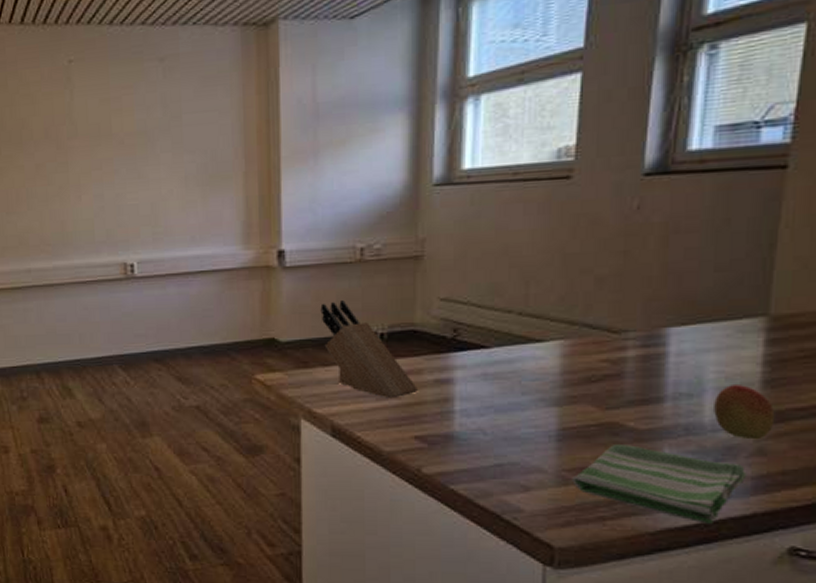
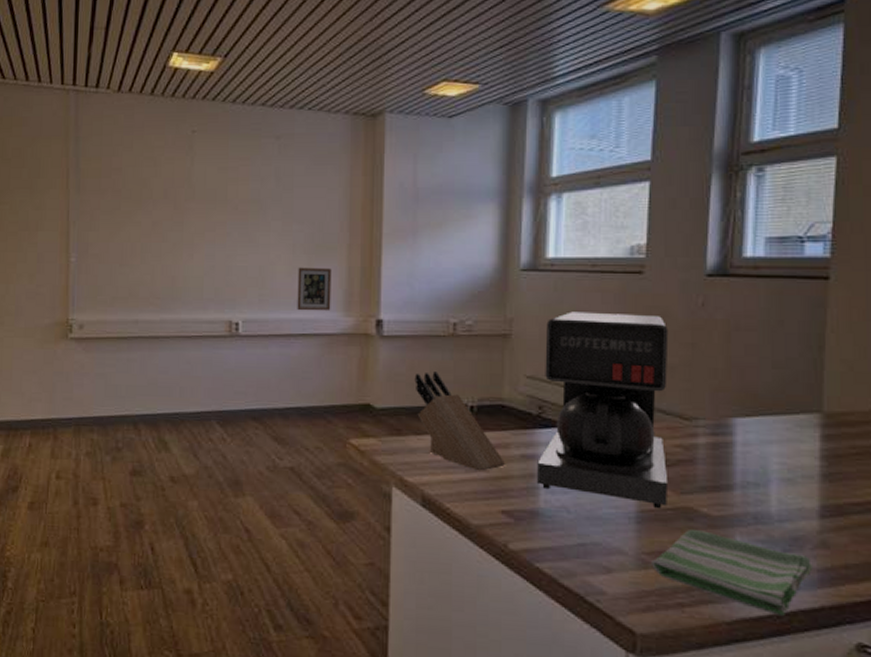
picture frame: none [192,199,229,247] -> present [297,267,332,311]
coffee maker: none [452,223,598,426] -> present [537,311,669,509]
fruit: present [714,385,775,440] -> none [779,477,835,532]

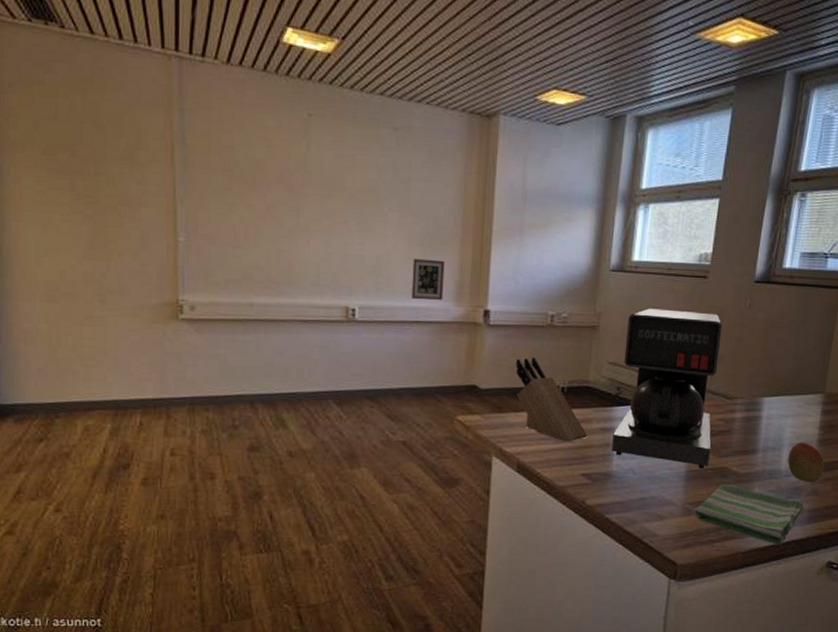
fruit: none [779,477,835,532] -> present [788,442,825,483]

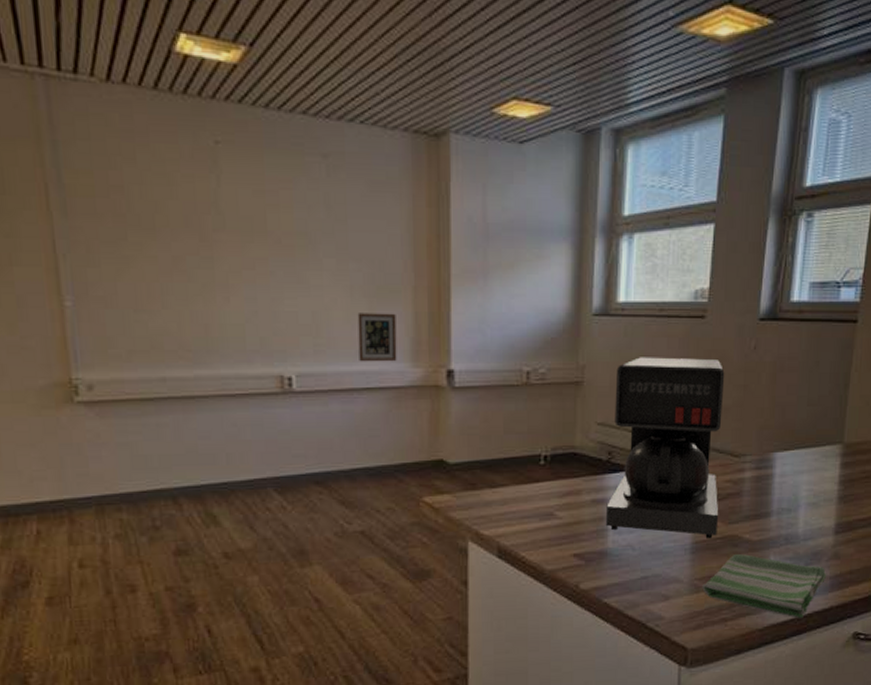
knife block: present [515,357,588,442] -> none [488,423,578,519]
fruit: present [788,442,825,483] -> none [805,501,846,546]

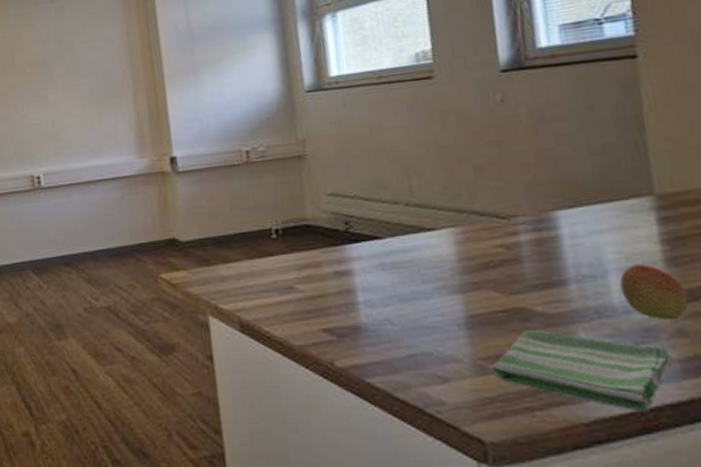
picture frame: present [357,313,397,362] -> none [88,114,125,158]
coffee maker: present [606,357,725,539] -> none [340,118,497,313]
fruit: none [805,501,846,546] -> present [619,264,689,321]

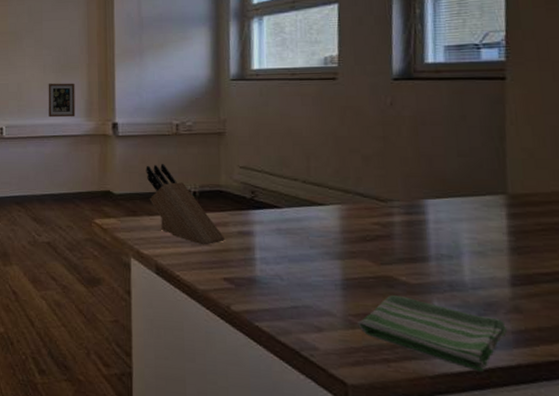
picture frame: none [88,114,125,158] -> present [48,83,76,118]
knife block: none [215,200,320,292] -> present [146,164,226,245]
fruit: present [619,264,689,321] -> none [471,250,525,299]

